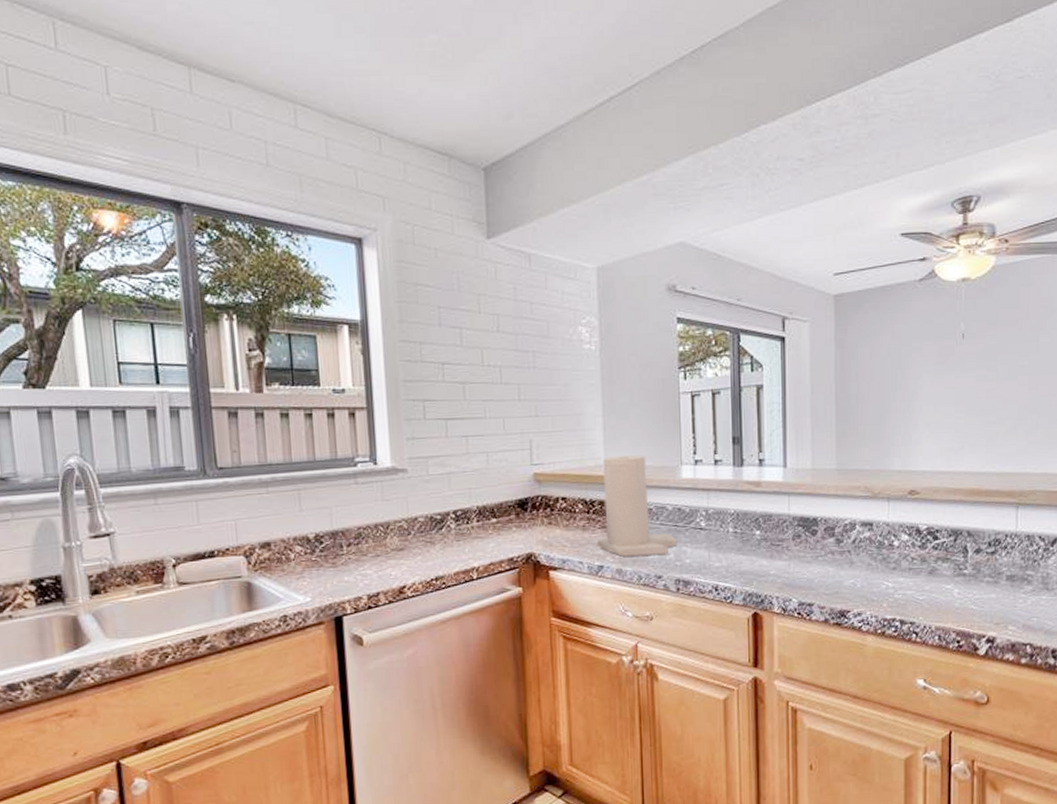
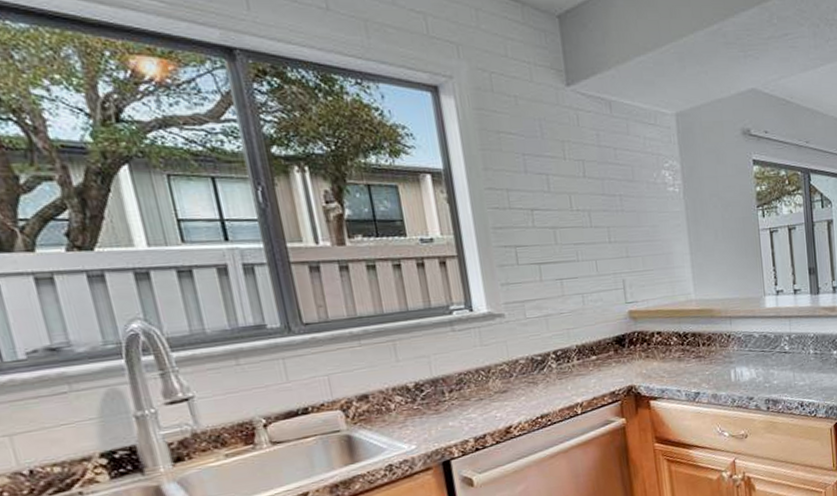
paper towel: present [597,455,677,557] -> none [692,288,765,383]

